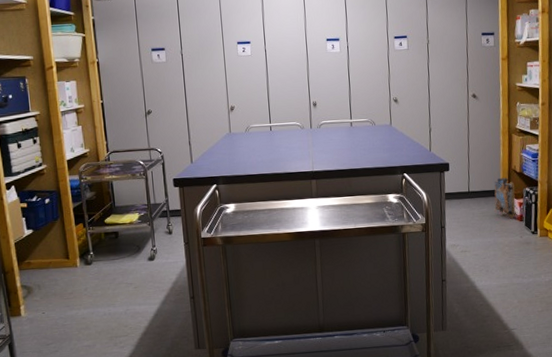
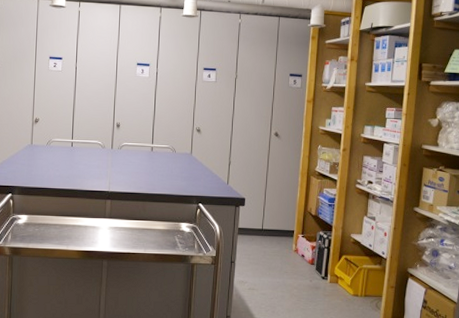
cardboard box: present [494,177,517,219] -> none [287,218,309,261]

